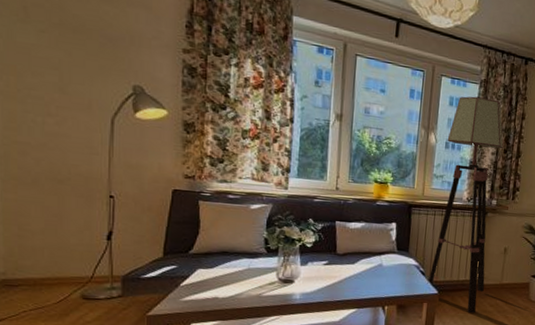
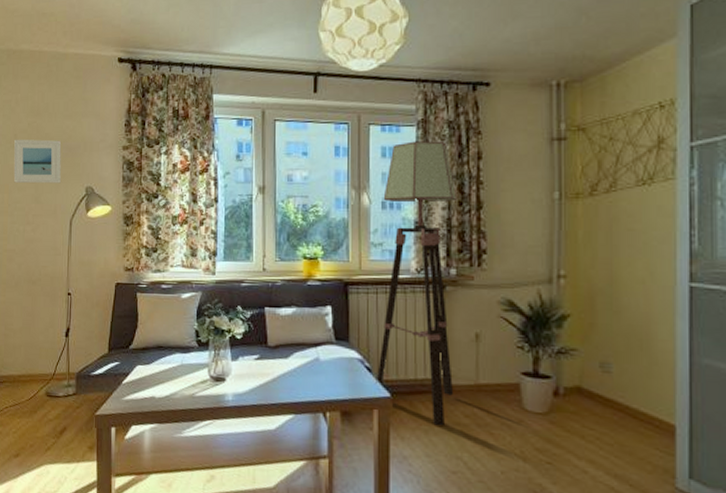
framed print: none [24,12,98,76] -> present [13,139,62,184]

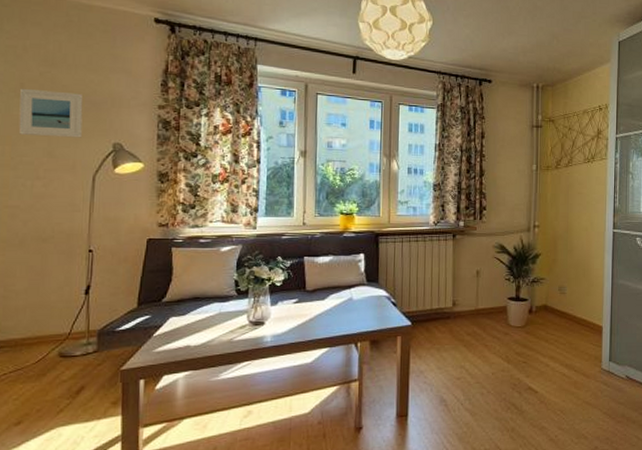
floor lamp: present [376,141,458,426] -> none [400,120,466,344]

